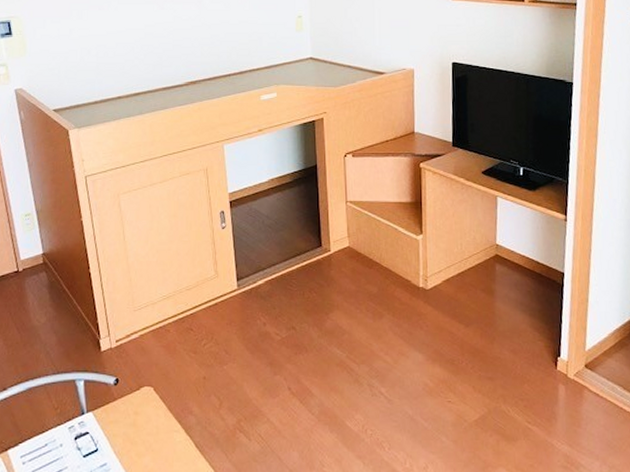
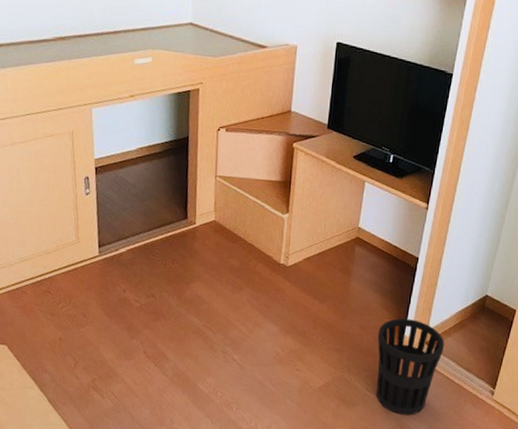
wastebasket: none [531,340,607,450] -> present [376,319,445,415]

